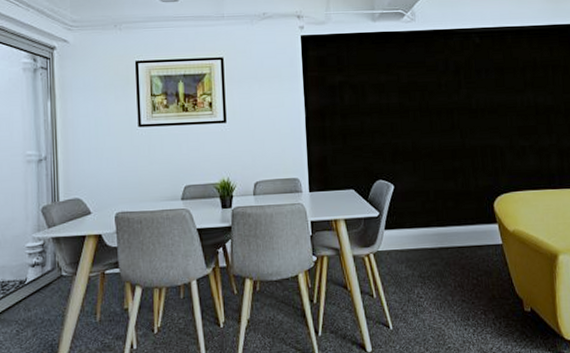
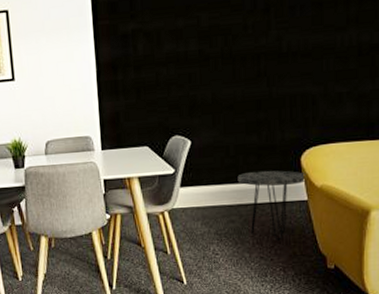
side table: none [438,215,500,284] -> present [237,170,306,241]

